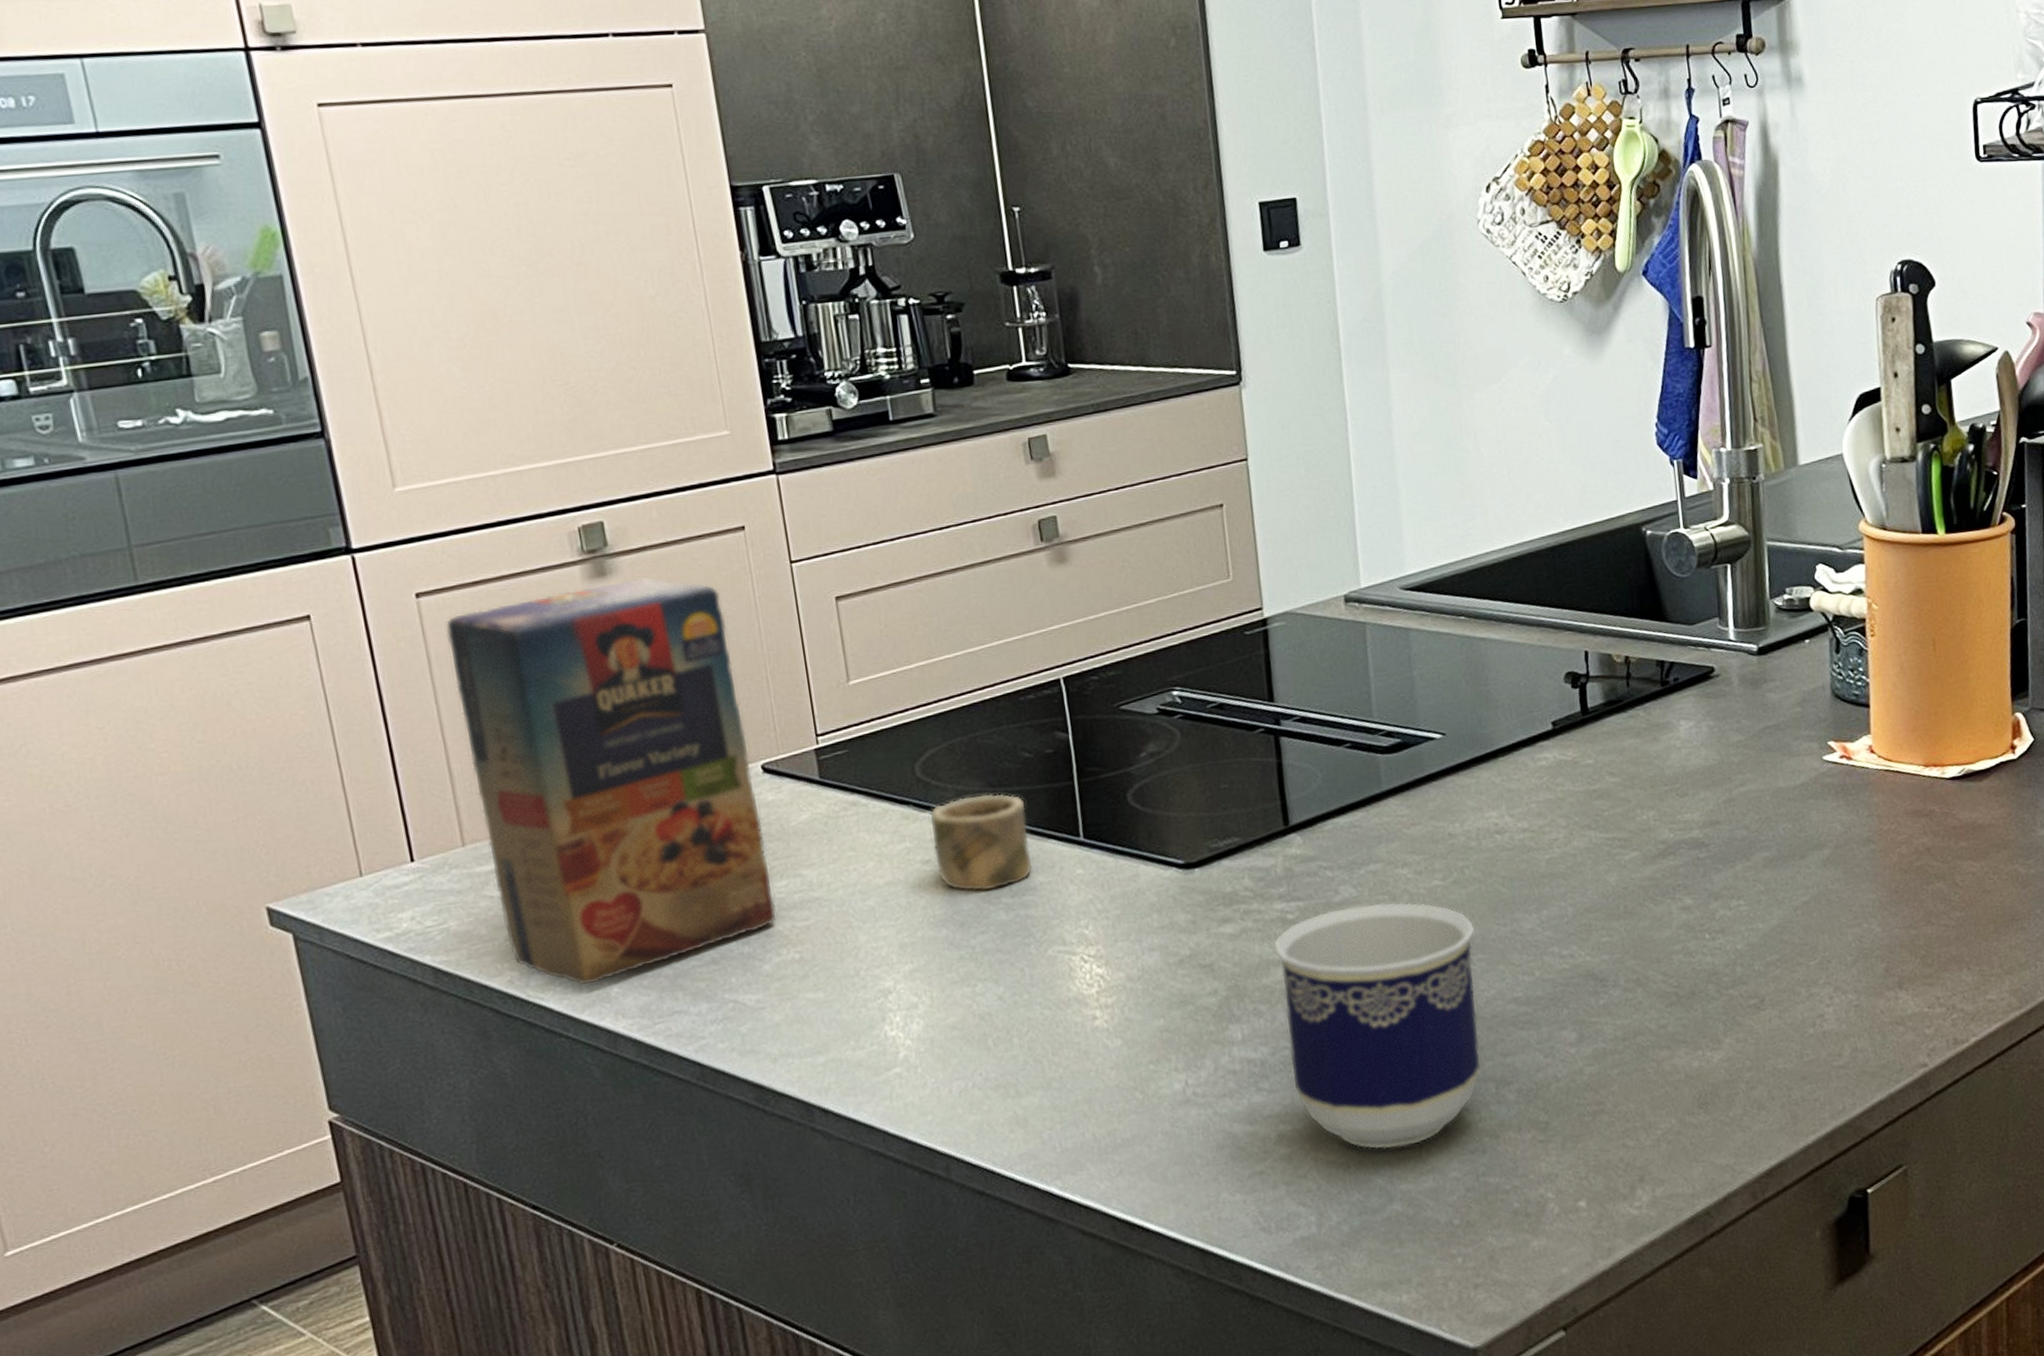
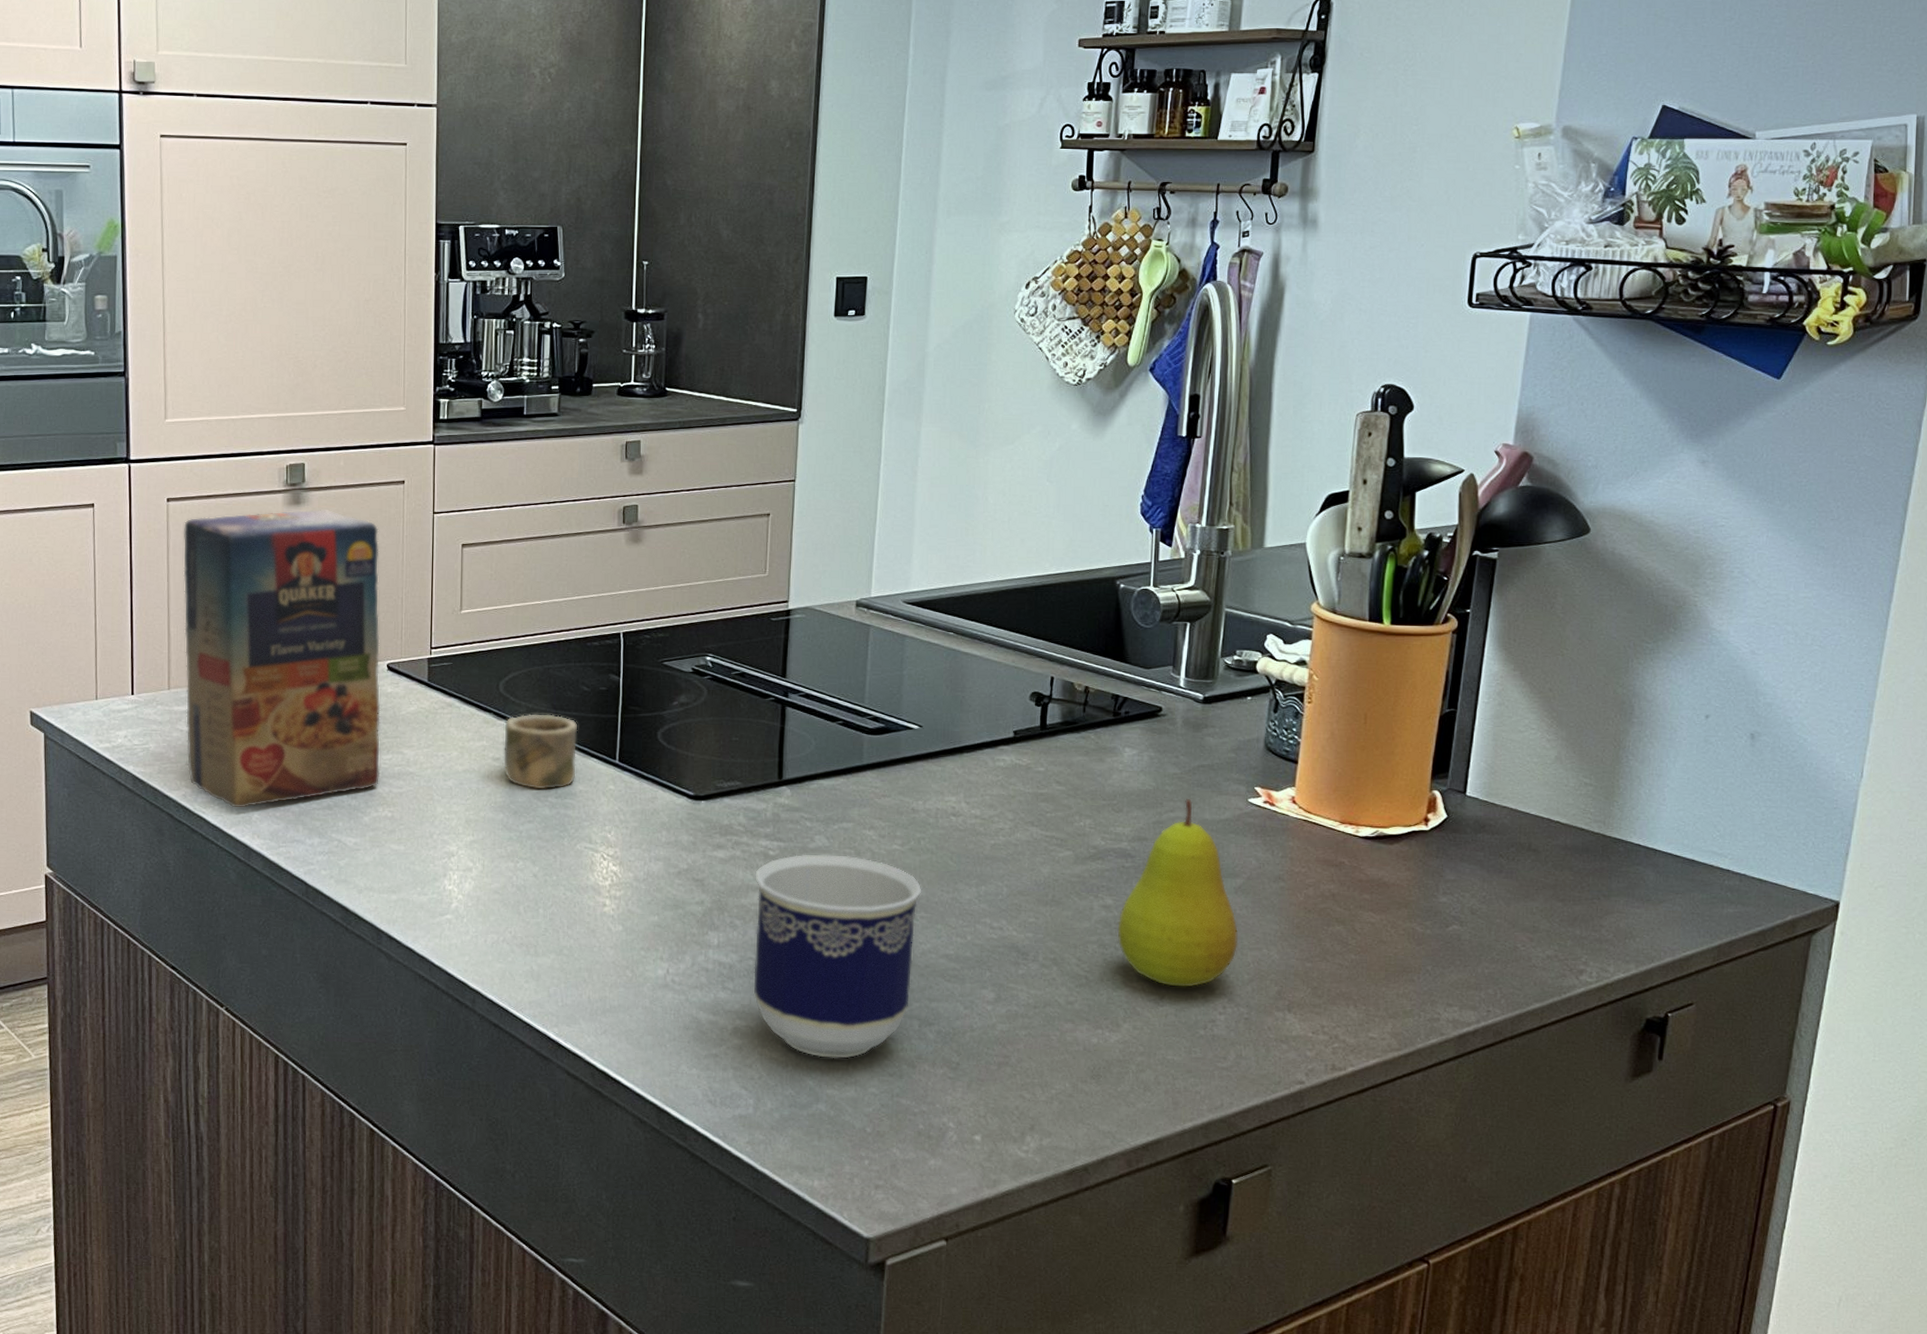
fruit: none [1701,767,1836,986] -> present [1117,799,1239,987]

